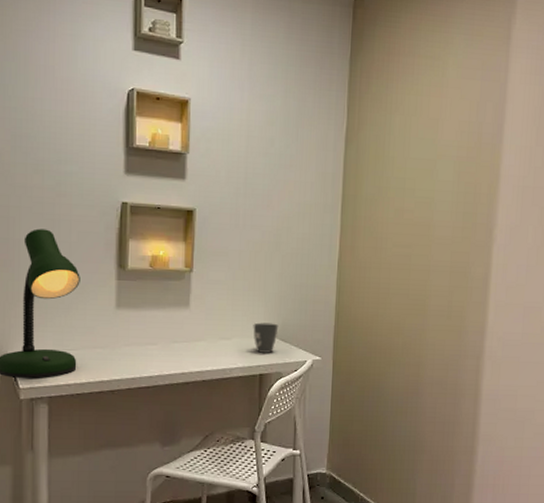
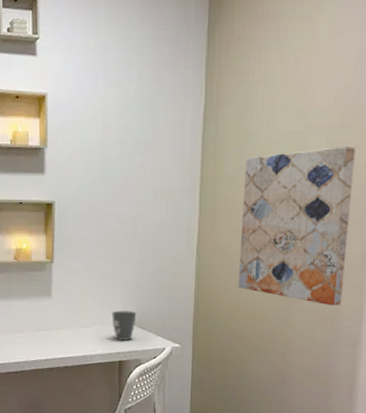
wall art: none [376,176,478,322] -> present [237,146,356,306]

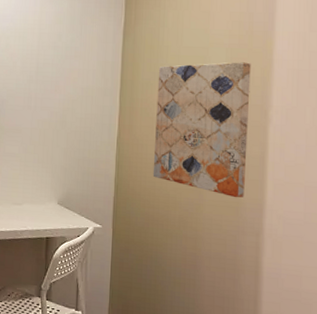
mug: present [112,310,137,340] -> none [41,191,64,219]

